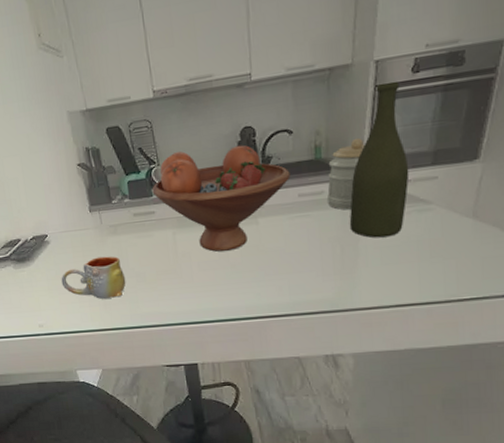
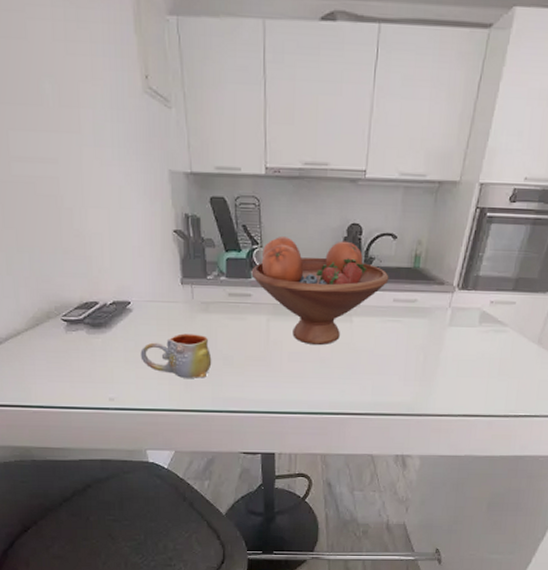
jar: present [327,137,365,210] -> none [419,254,460,321]
bottle: present [349,81,410,238] -> none [434,206,497,352]

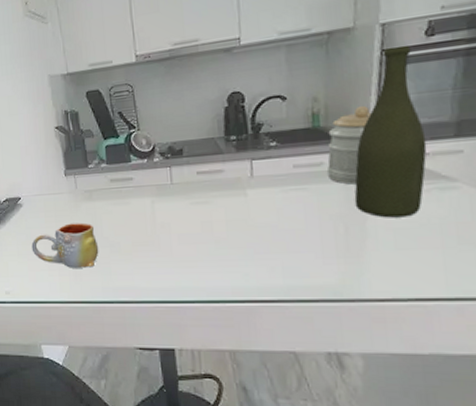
fruit bowl: present [251,237,389,346] -> none [130,111,284,225]
jar: none [419,254,460,321] -> present [327,105,372,185]
bottle: none [434,206,497,352] -> present [354,45,427,218]

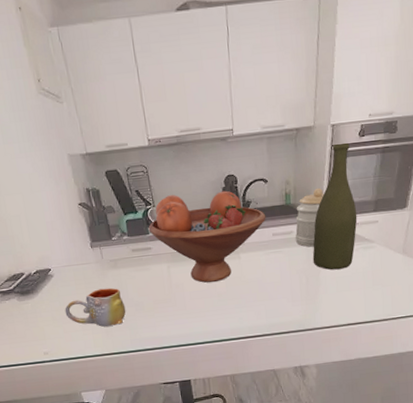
fruit bowl: none [130,111,284,225] -> present [148,190,266,283]

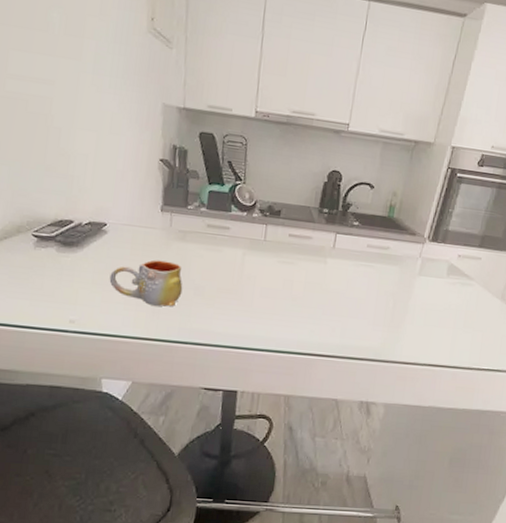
fruit bowl: present [148,190,266,283] -> none [231,175,365,284]
jar: present [295,187,324,247] -> none [391,207,431,270]
bottle: present [312,142,358,270] -> none [404,166,467,302]

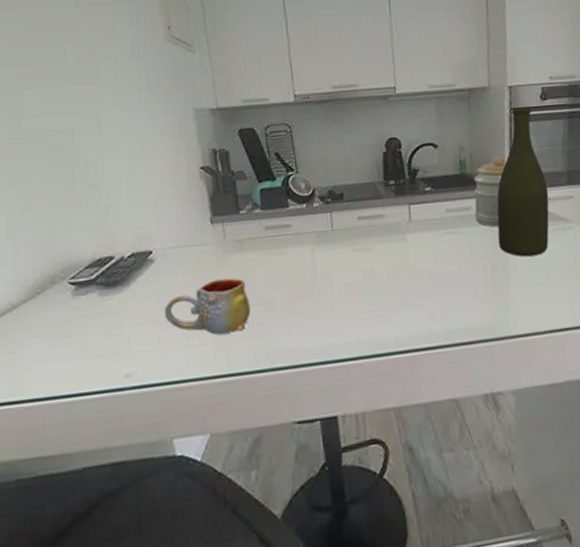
jar: none [391,207,431,270] -> present [473,155,507,227]
bottle: none [404,166,467,302] -> present [497,106,549,257]

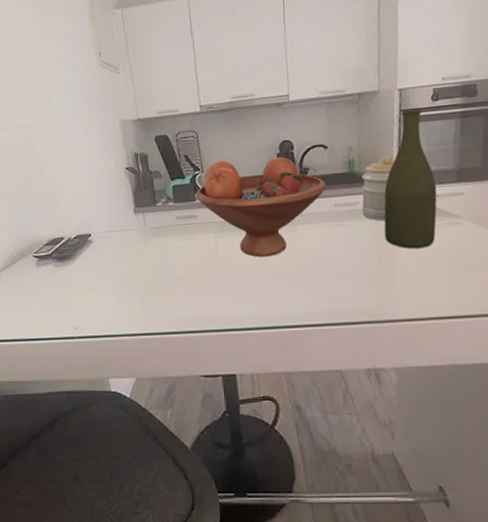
mug: present [164,278,251,335] -> none [101,257,166,301]
fruit bowl: none [288,156,438,273] -> present [195,157,327,258]

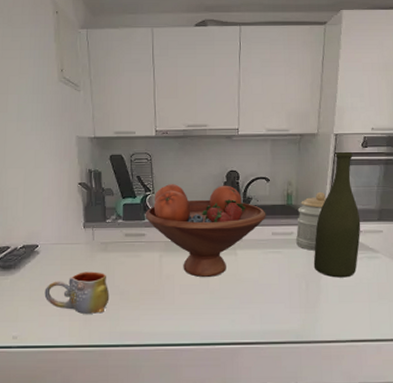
mug: none [101,257,166,301] -> present [44,272,110,314]

